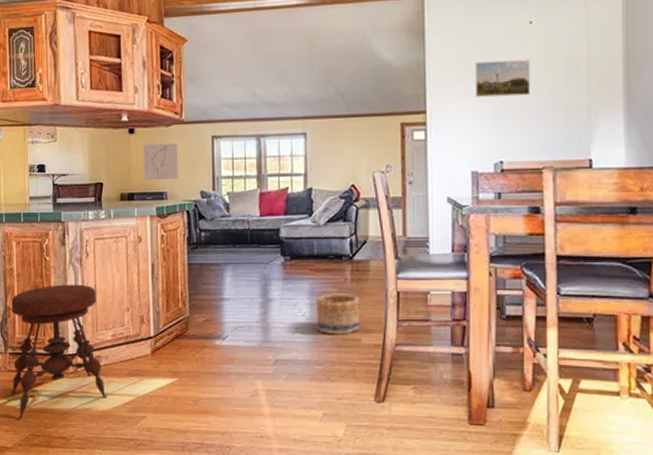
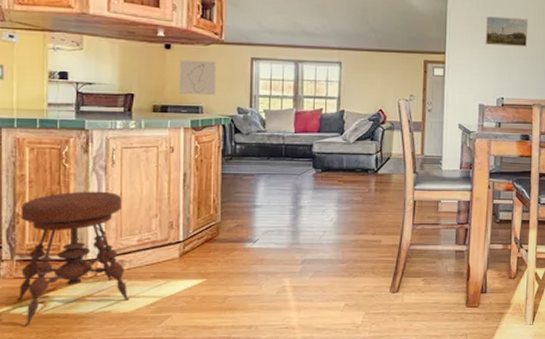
basket: present [315,293,360,335] -> none [342,201,382,237]

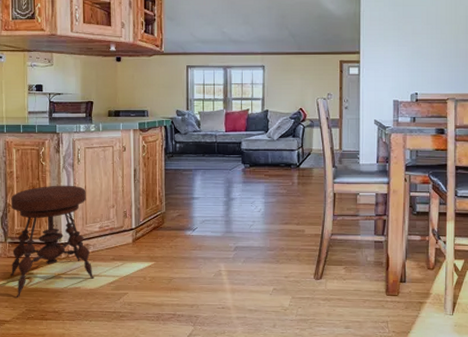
wall art: present [178,60,216,96] -> none [127,70,158,101]
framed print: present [485,16,529,47] -> none [398,14,440,43]

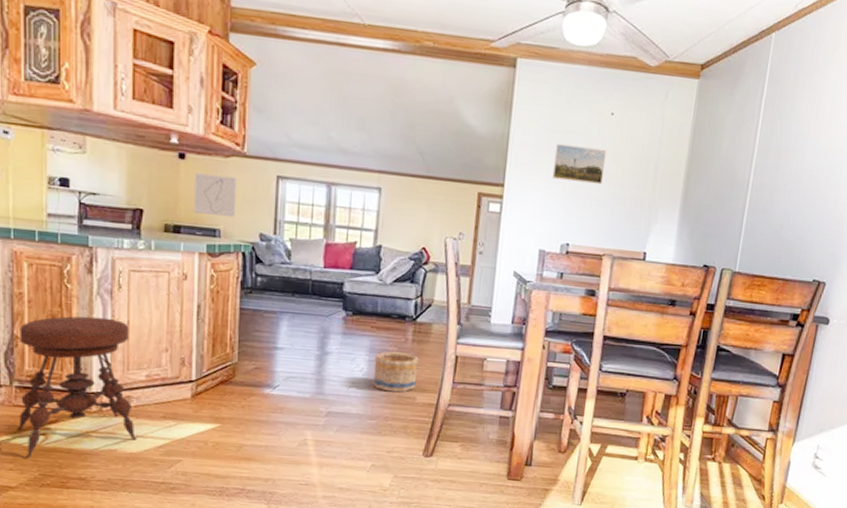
wall art: none [127,70,158,101] -> present [193,173,236,218]
basket: none [269,194,304,227] -> present [373,351,419,393]
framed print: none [398,14,440,43] -> present [552,144,607,185]

